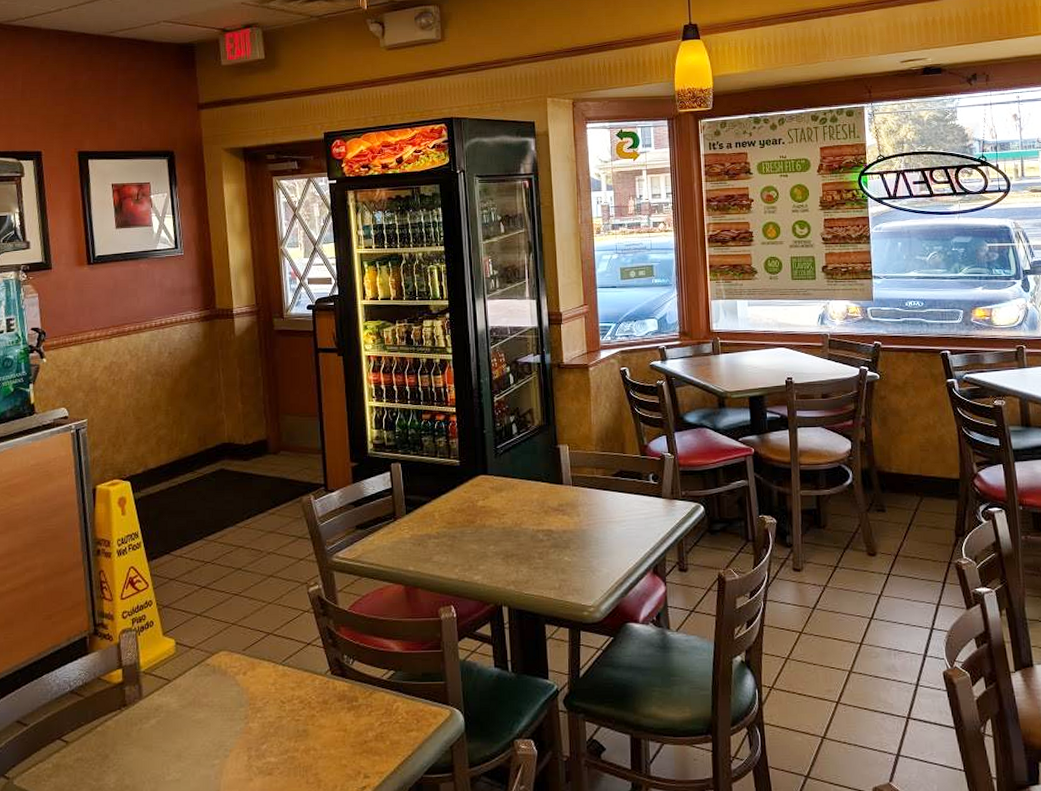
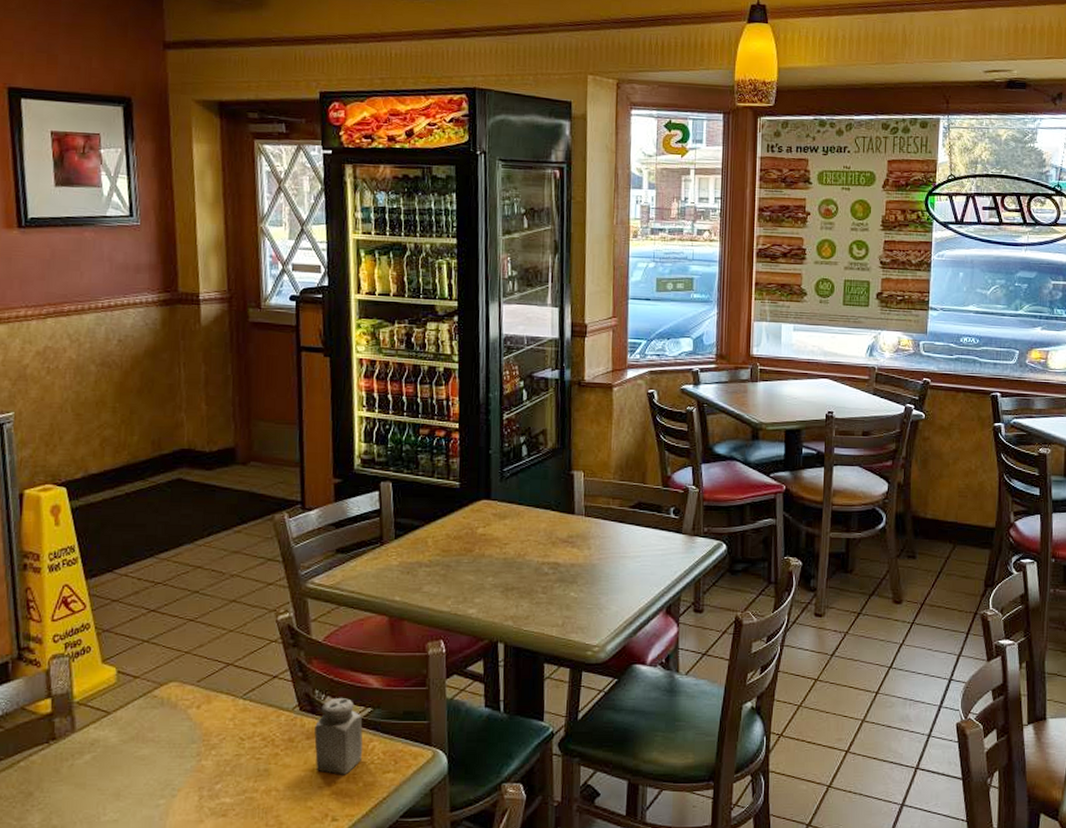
salt shaker: none [345,662,388,734] -> present [314,698,363,775]

